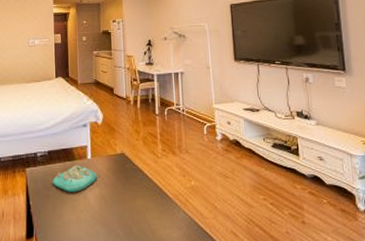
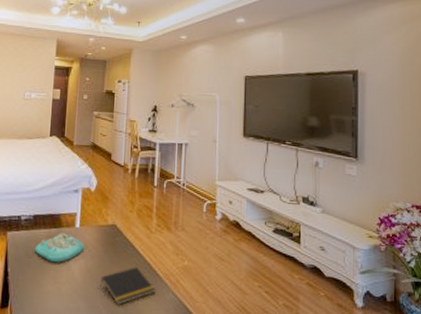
notepad: none [115,190,167,228] -> present [100,267,156,306]

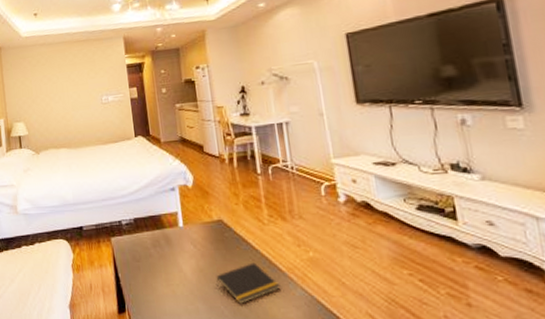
decorative tray: present [34,233,85,262] -> none [141,234,193,264]

